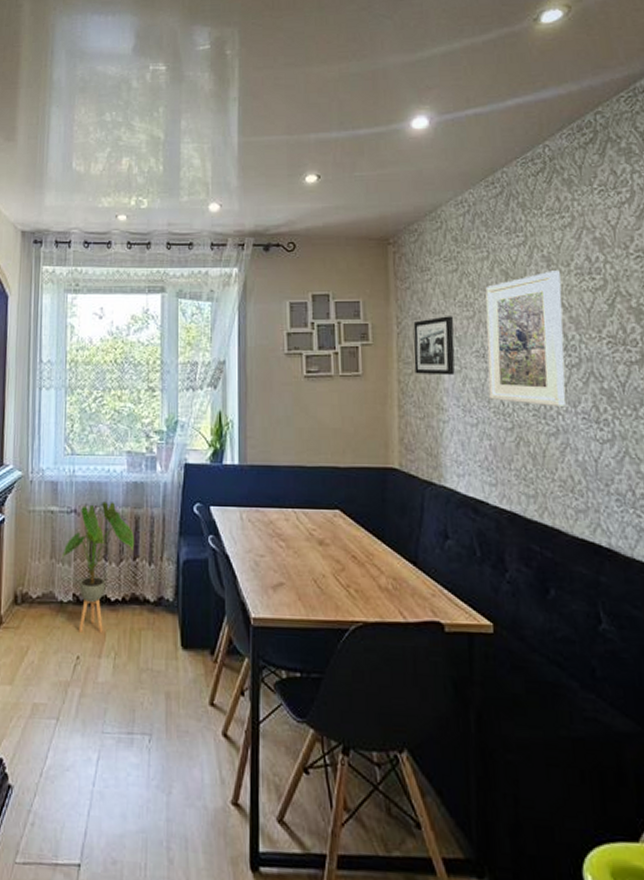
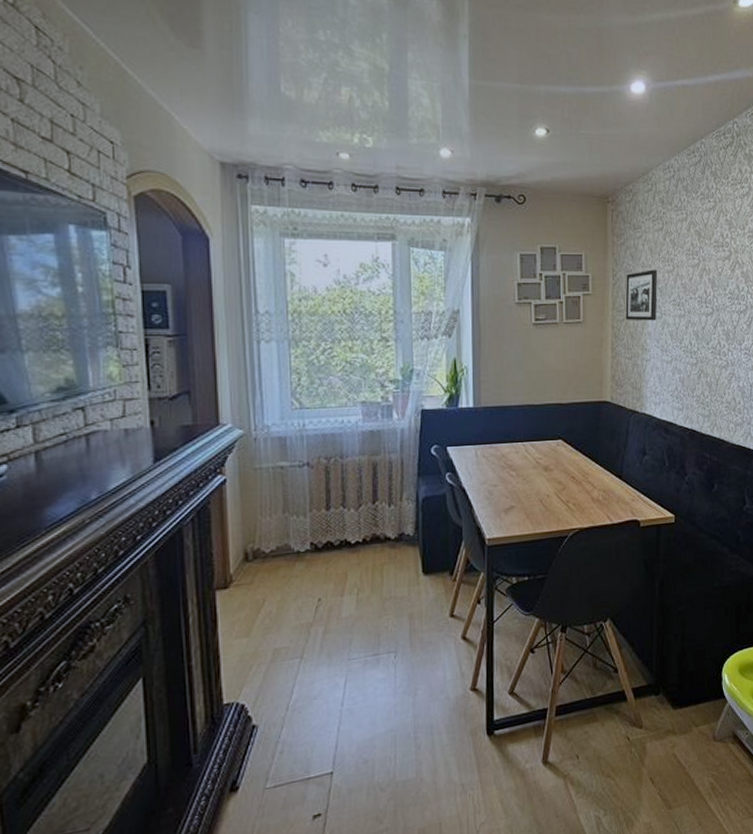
house plant: present [62,502,134,634] -> none [296,451,373,577]
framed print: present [485,271,567,406] -> none [681,233,738,345]

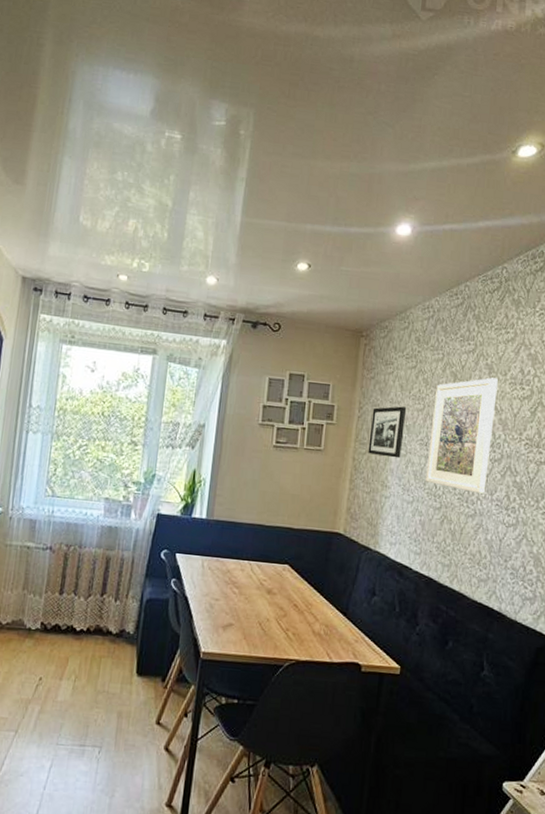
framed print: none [681,233,738,345] -> present [425,377,498,494]

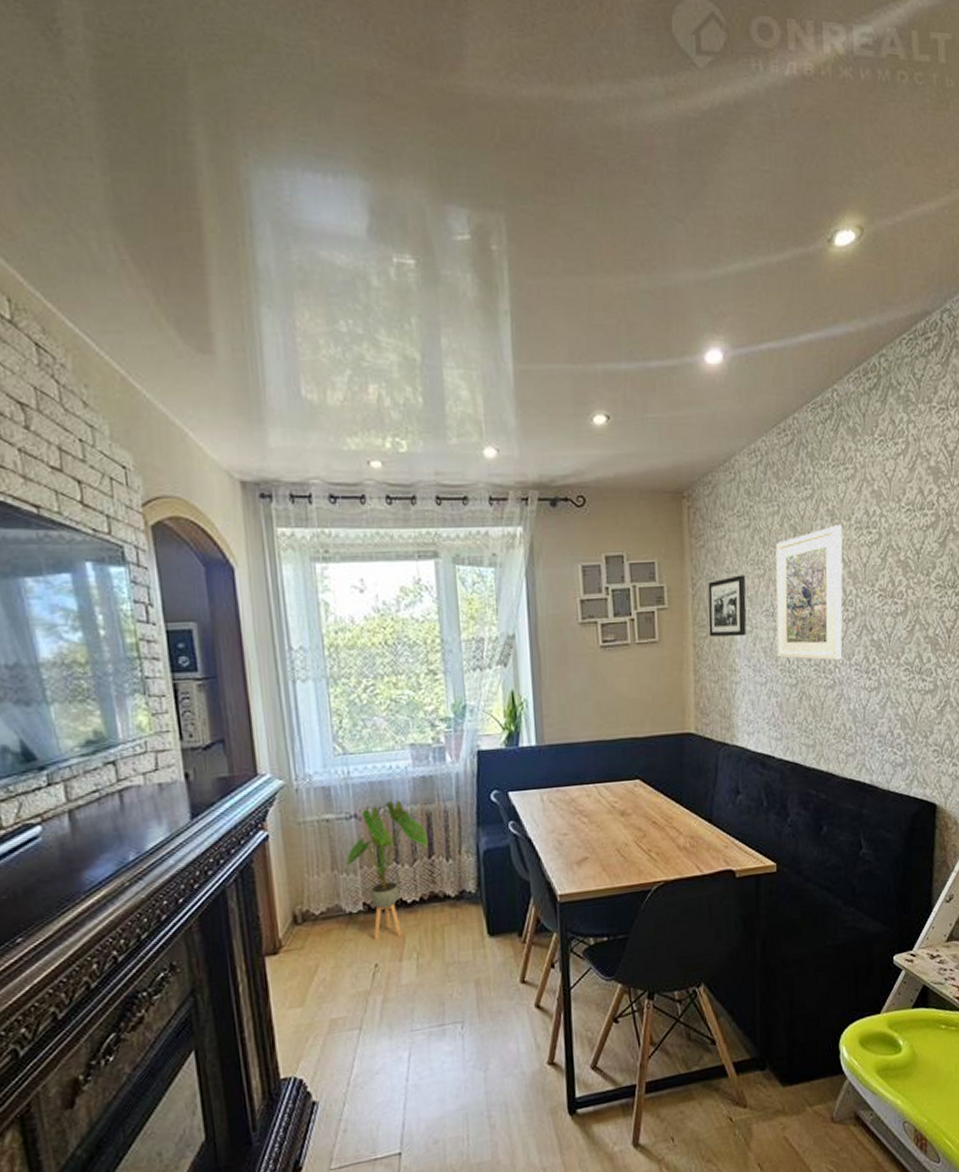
house plant: none [34,542,104,659] -> present [346,800,428,941]

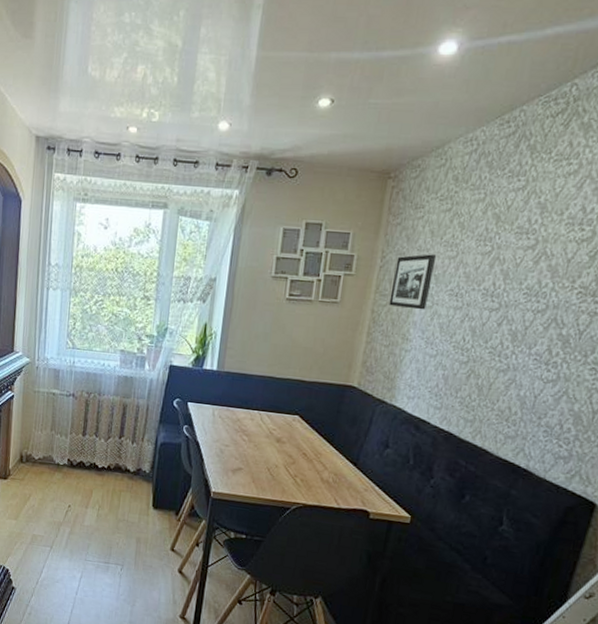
house plant: present [346,800,428,941] -> none [61,390,121,491]
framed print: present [775,525,843,661] -> none [453,218,551,347]

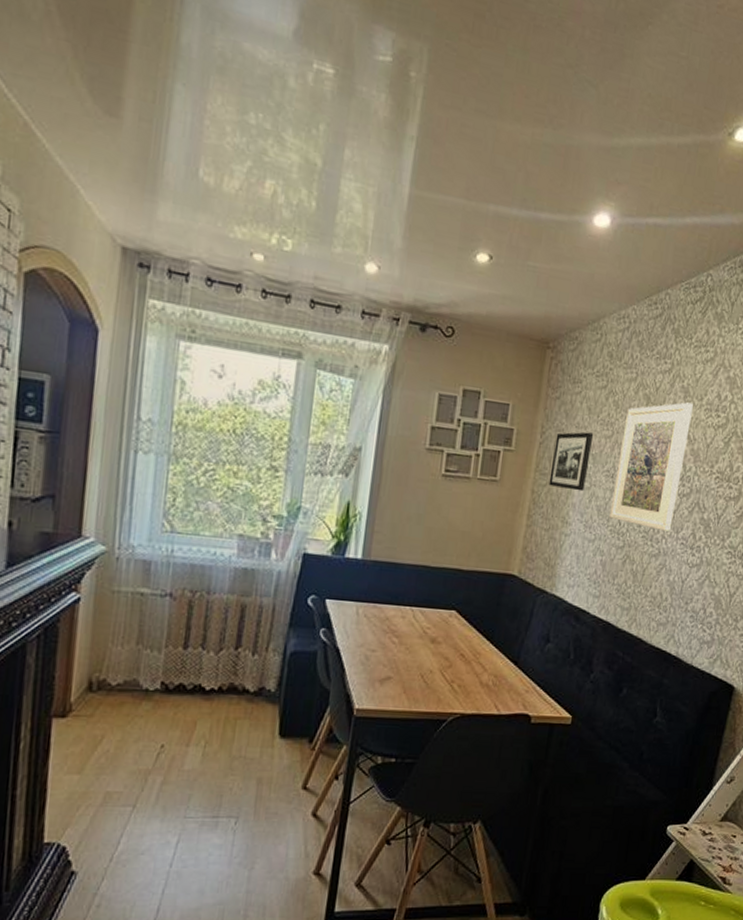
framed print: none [453,218,551,347] -> present [609,402,693,531]

